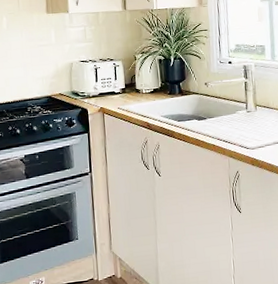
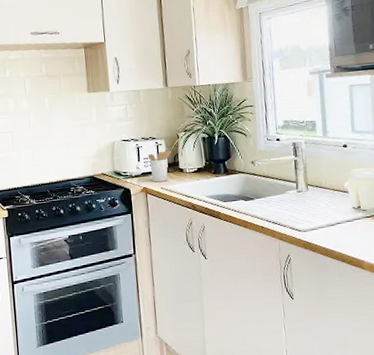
utensil holder: none [105,69,128,103] -> present [147,148,171,183]

